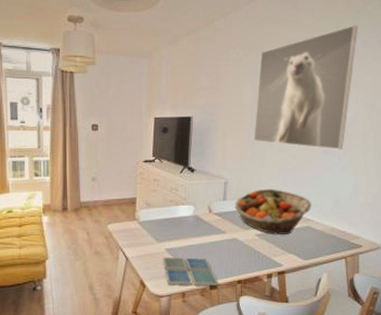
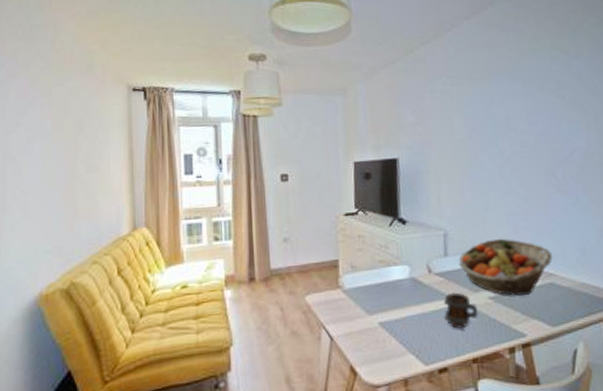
drink coaster: present [163,256,218,286] -> none [376,331,449,370]
mug: none [218,229,247,257] -> present [444,292,479,329]
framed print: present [254,25,358,150] -> none [470,45,581,187]

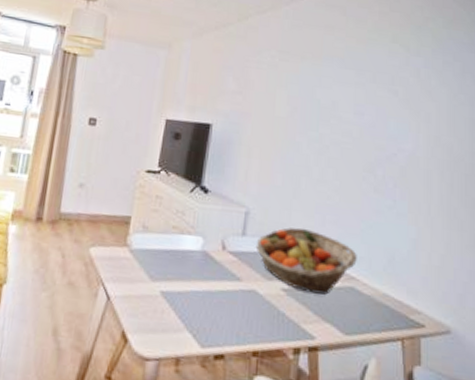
mug: present [444,292,479,329] -> none [230,275,268,317]

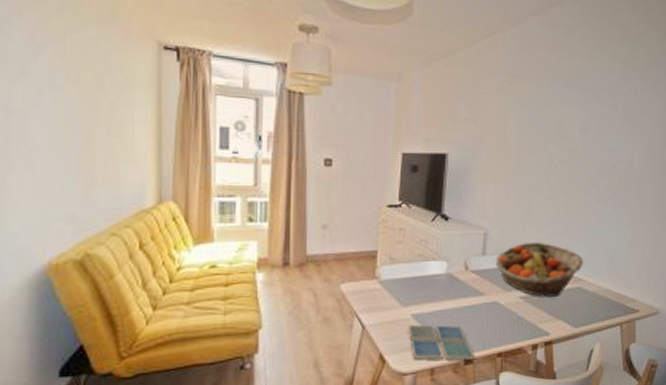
drink coaster: none [155,302,227,355] -> present [408,324,475,360]

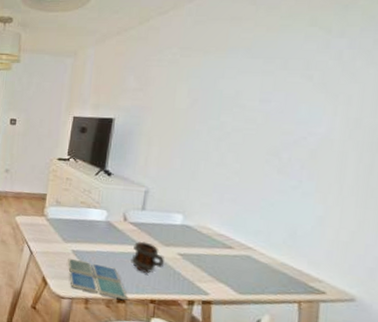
mug: none [475,290,509,325] -> present [131,241,165,273]
fruit basket: present [495,242,583,297] -> none [154,204,255,261]

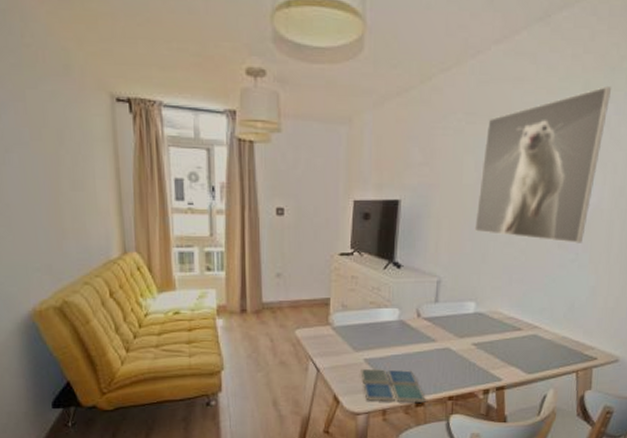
mug: present [131,241,165,273] -> none [427,337,461,370]
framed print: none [185,23,343,171] -> present [474,87,611,243]

